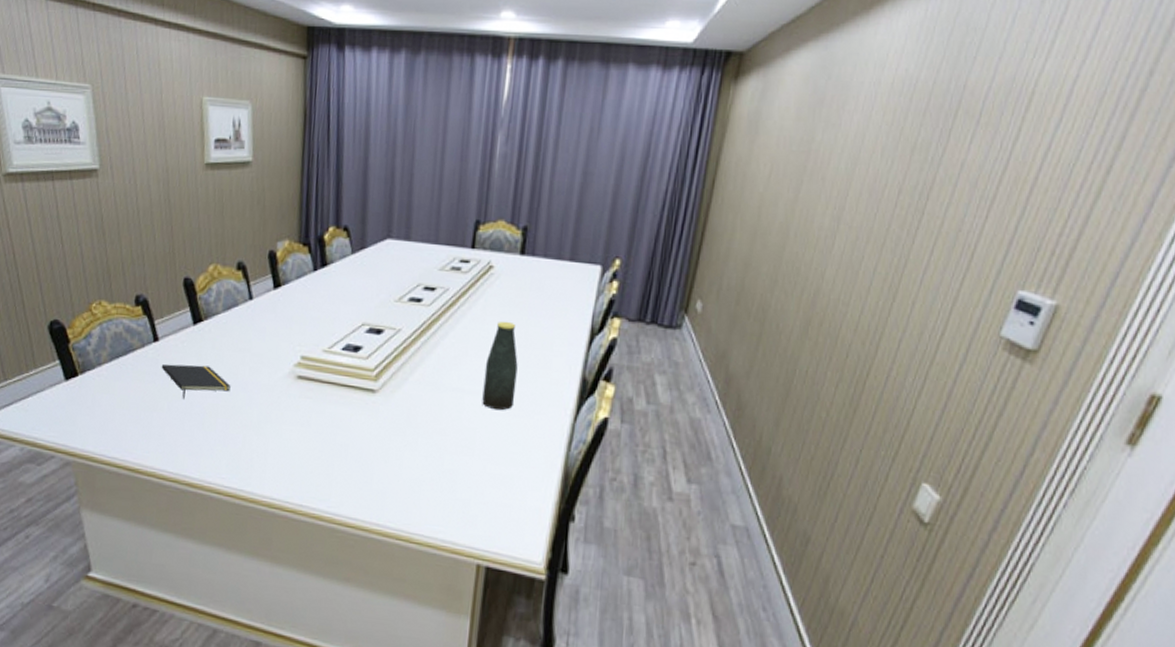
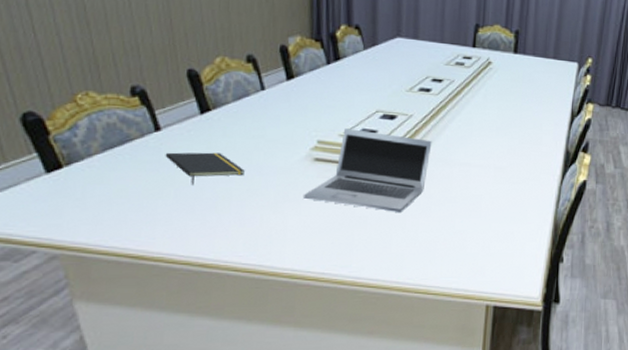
laptop: none [284,343,421,443] -> present [302,128,432,212]
bottle: present [482,321,518,410] -> none [486,107,515,178]

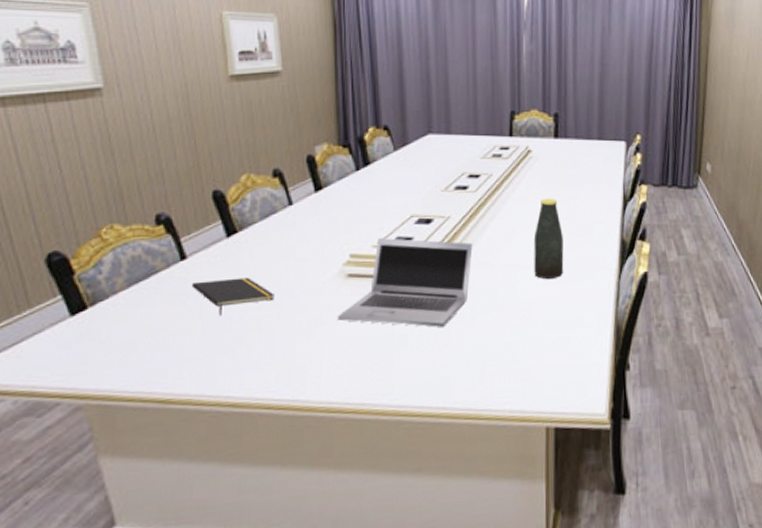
bottle: none [486,107,515,178] -> present [533,198,564,279]

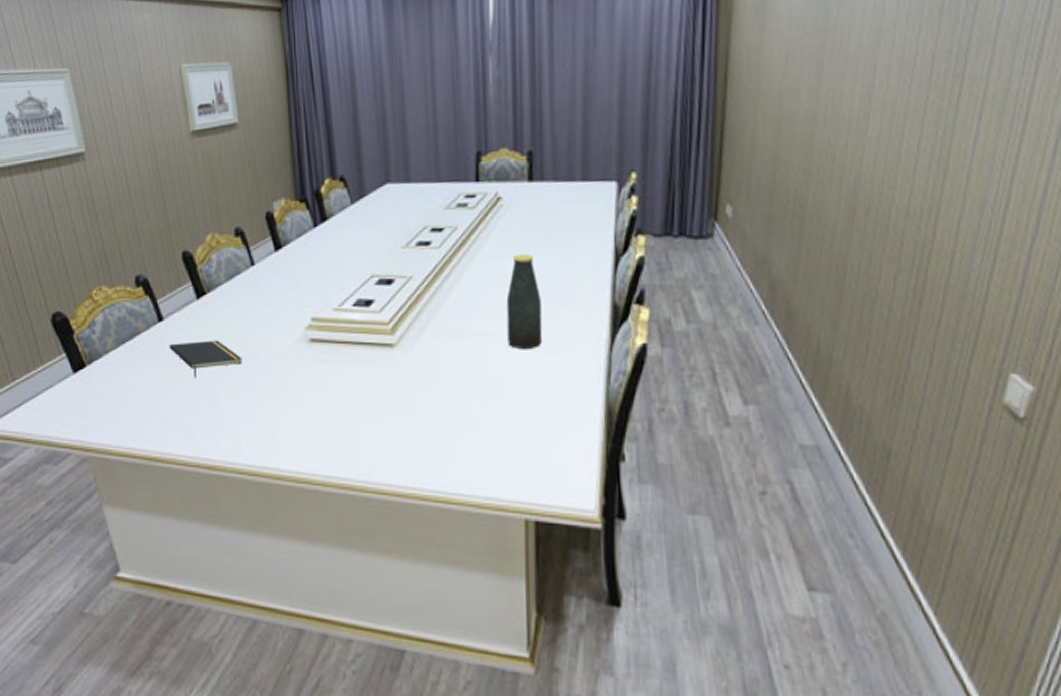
laptop: present [337,238,473,327] -> none [301,300,438,399]

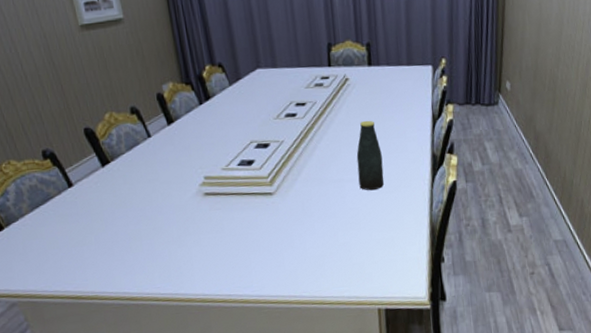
notepad: present [169,340,242,378] -> none [81,199,148,231]

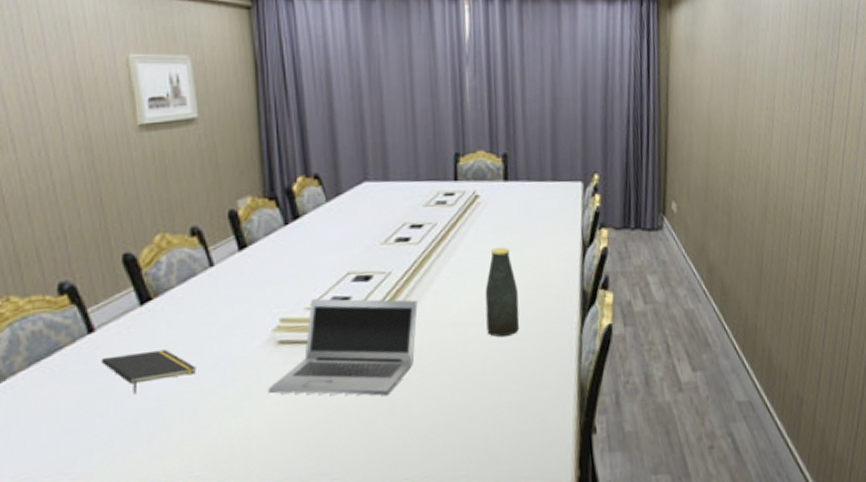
notepad: none [81,199,148,231] -> present [101,349,196,394]
laptop: none [200,161,306,234] -> present [267,298,418,396]

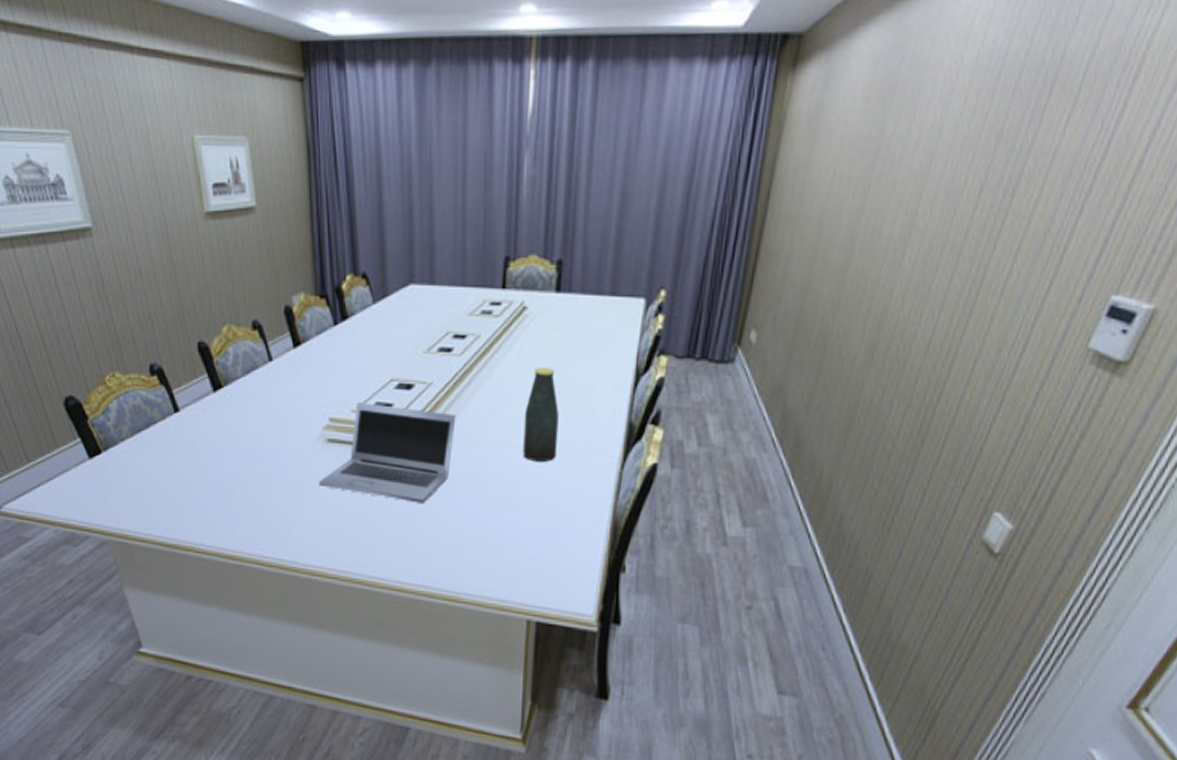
notepad: present [101,349,196,394] -> none [185,434,259,471]

